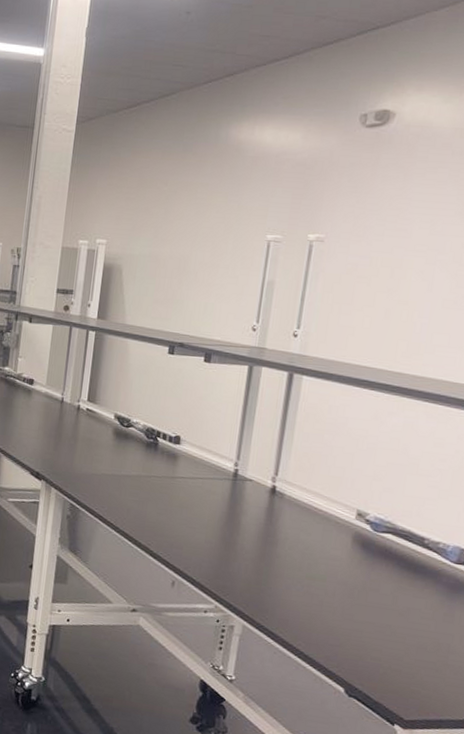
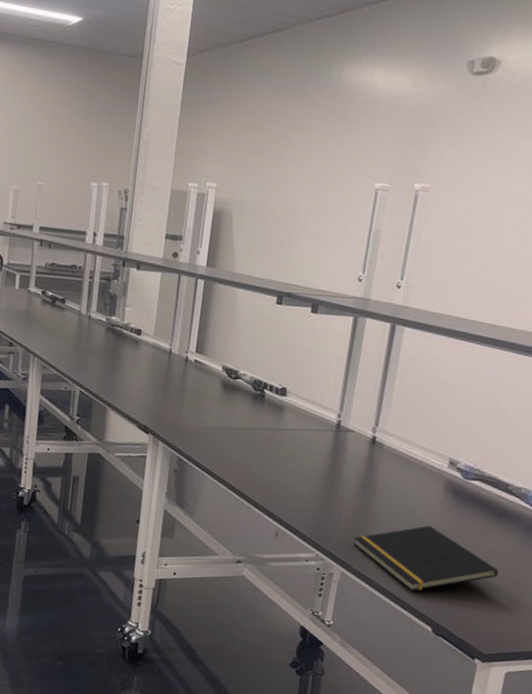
notepad: none [256,579,417,649] -> present [354,525,499,591]

